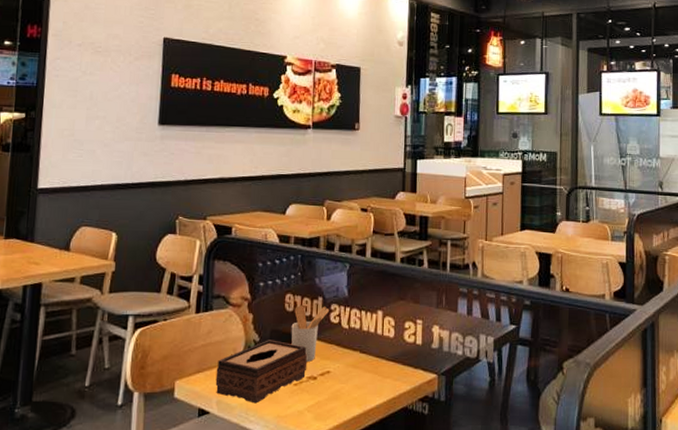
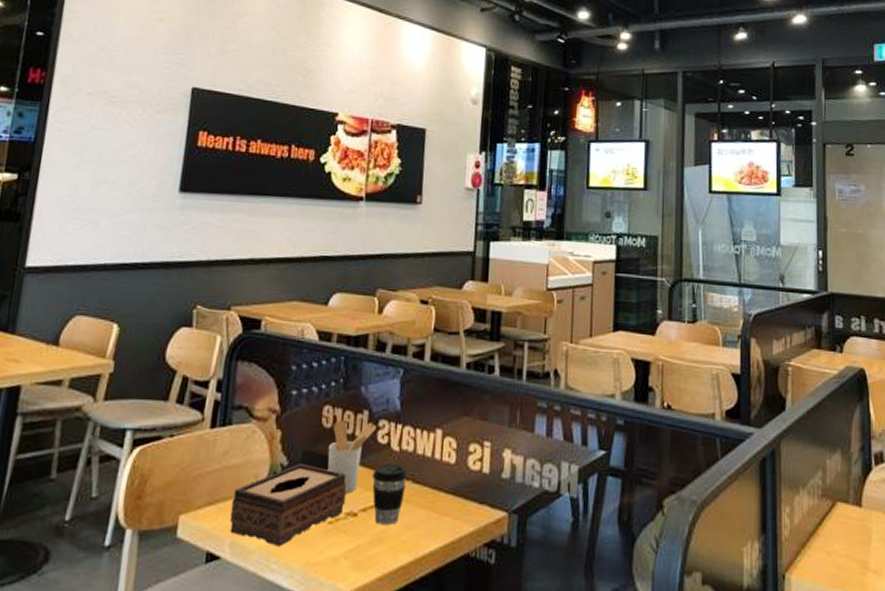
coffee cup: none [327,338,356,386] -> present [371,464,408,525]

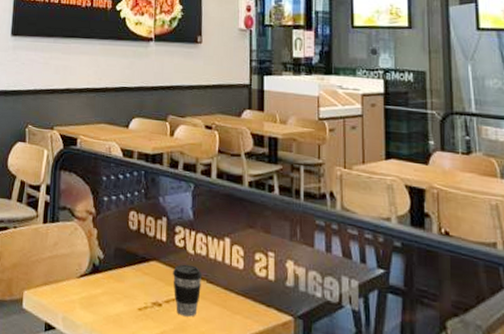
tissue box: present [229,464,346,547] -> none [61,258,151,325]
utensil holder: present [327,421,377,493] -> none [135,224,175,286]

